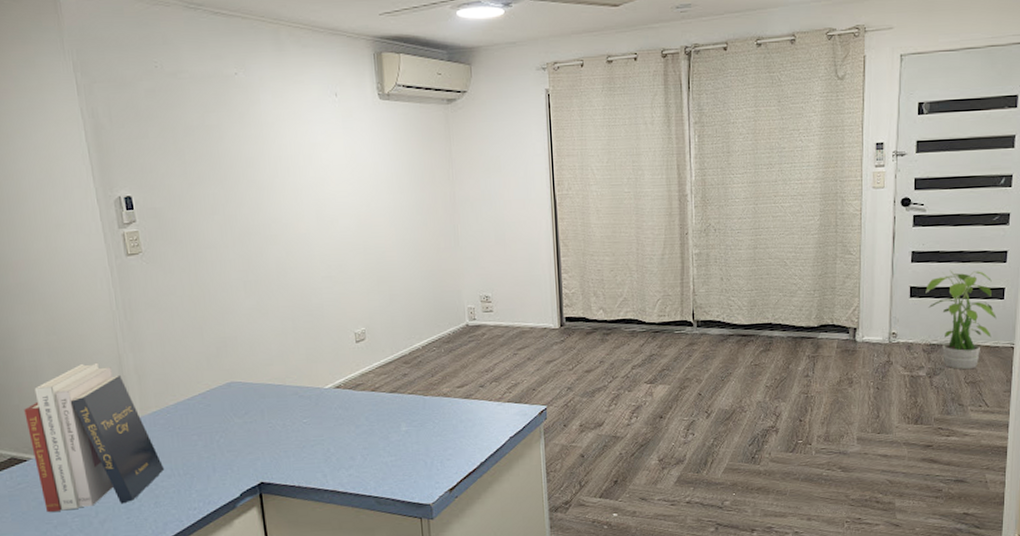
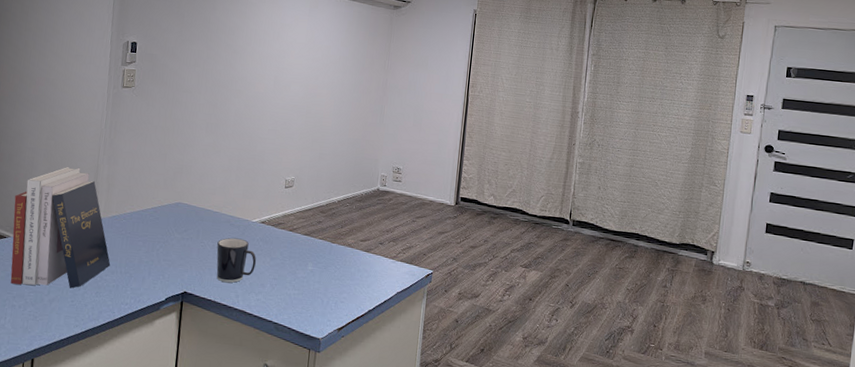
mug: none [288,410,339,464] -> present [216,237,256,283]
potted plant: present [925,270,997,370] -> none [780,215,845,309]

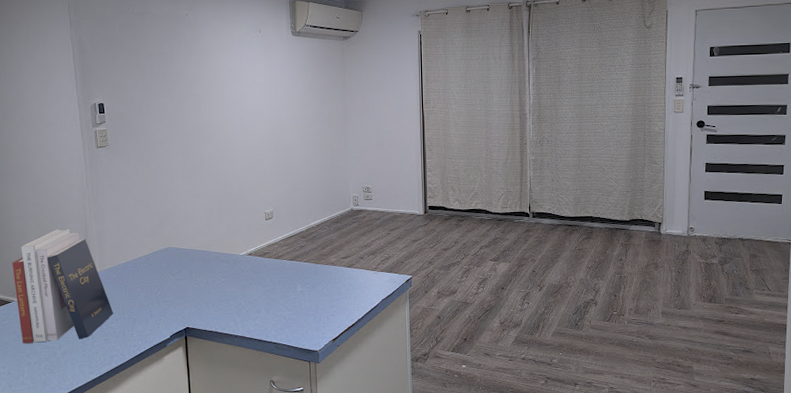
mug: present [216,237,256,283] -> none [210,272,249,314]

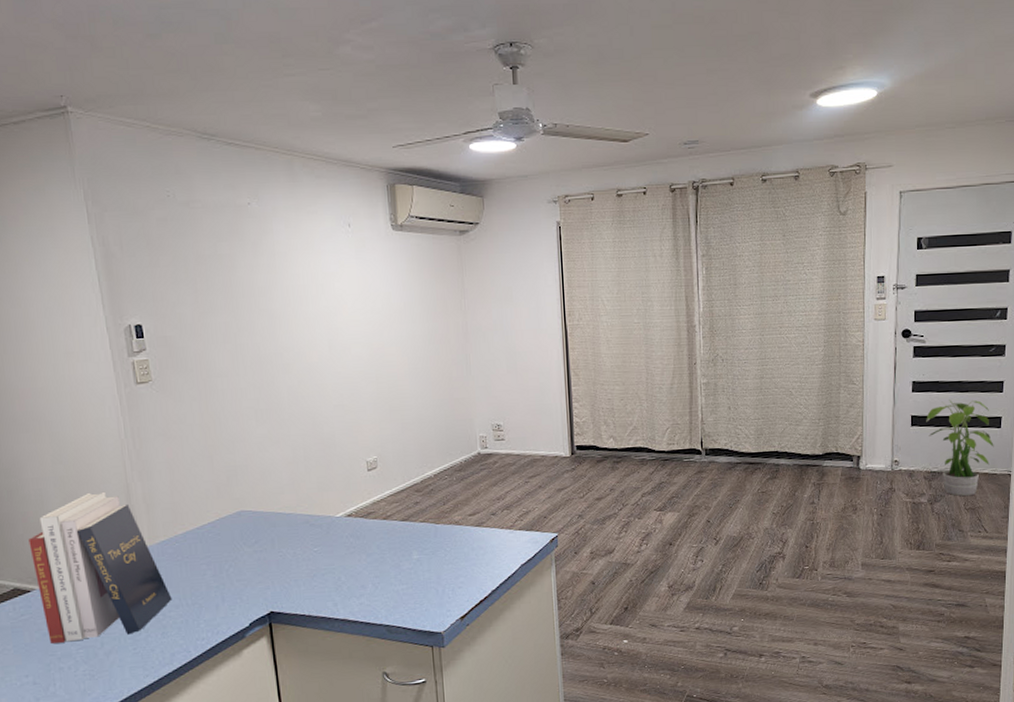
potted plant: none [717,179,776,260] -> present [926,399,994,497]

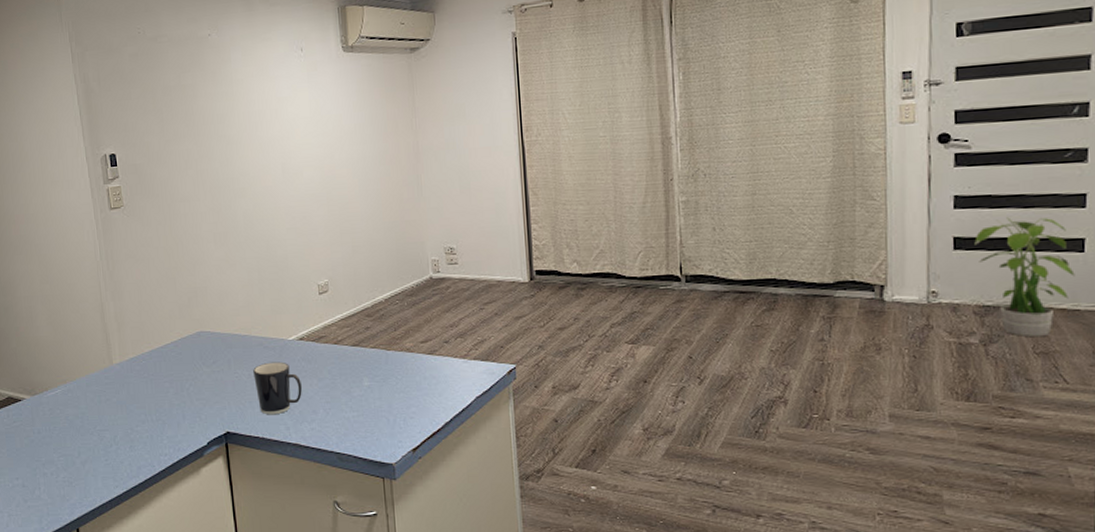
books: present [28,491,173,643] -> none [20,310,139,450]
mug: none [299,538,350,593] -> present [253,361,302,415]

